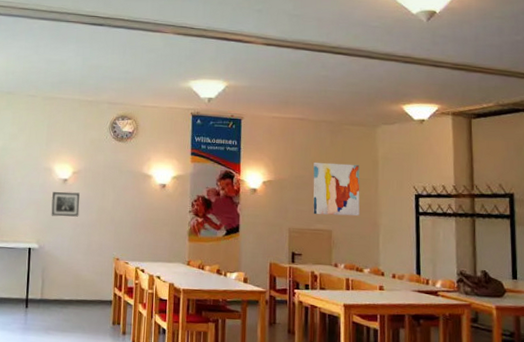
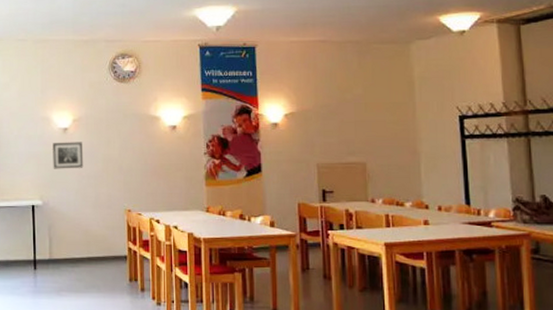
wall art: present [313,162,360,216] -> none [340,87,396,147]

